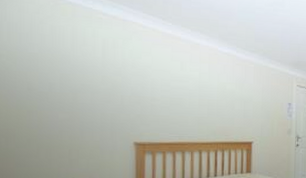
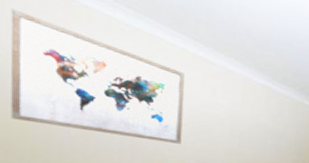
wall art: none [10,13,157,118] -> present [10,8,186,144]

